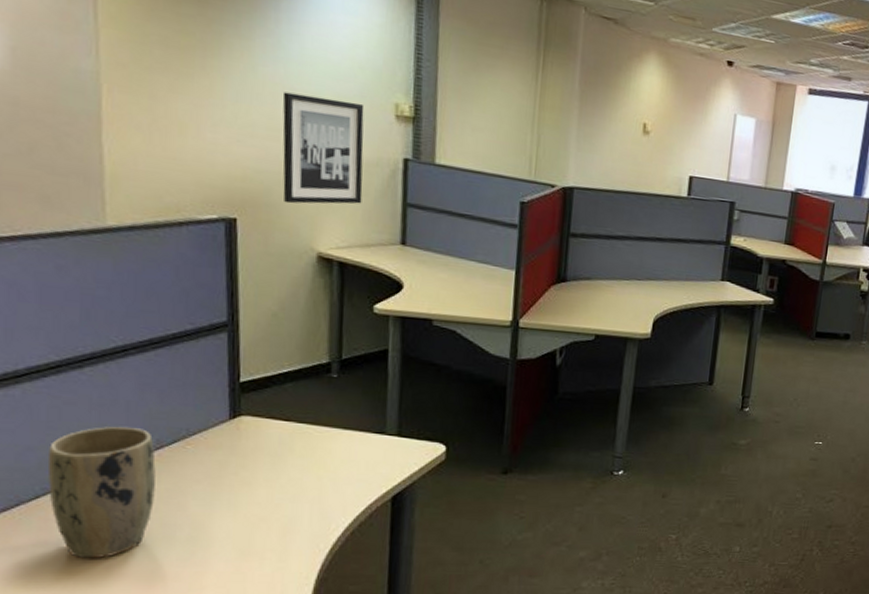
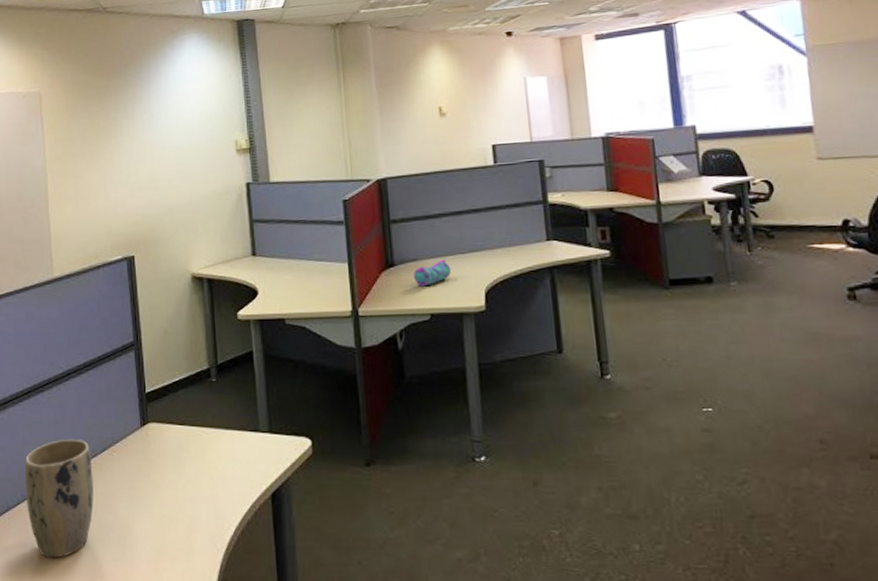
wall art: present [282,92,365,204] -> none [157,146,219,237]
pencil case: none [585,282,625,307] -> present [414,259,452,287]

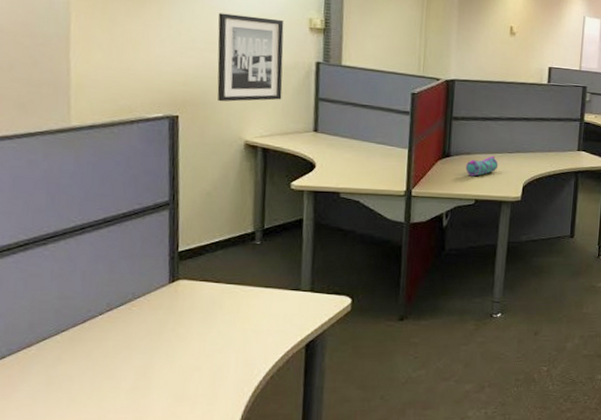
plant pot: present [24,438,94,559] -> none [13,293,106,410]
wall art: none [157,146,219,237] -> present [217,13,284,102]

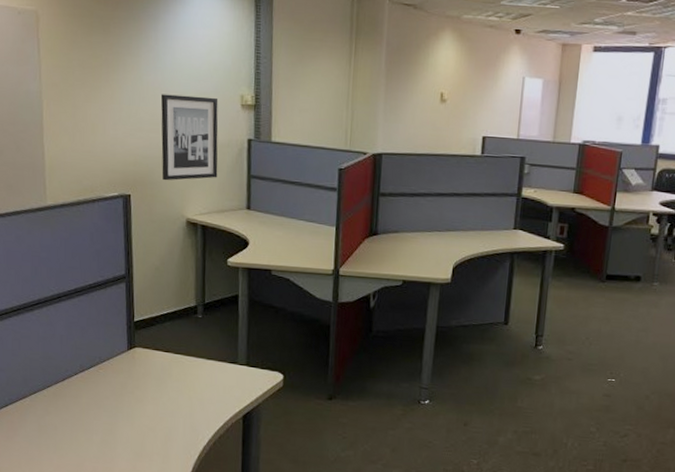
pencil case: present [466,156,499,177] -> none [393,234,427,256]

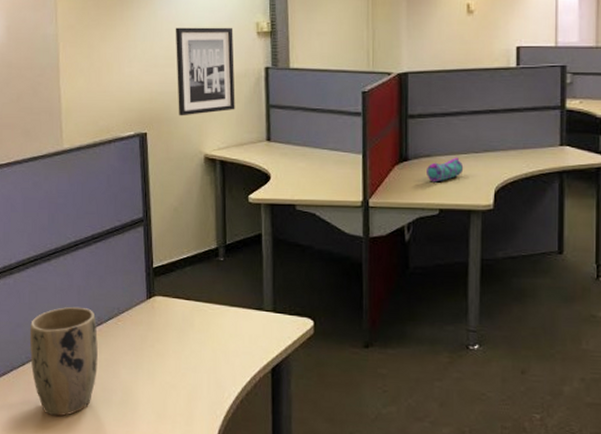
plant pot: none [12,354,80,453] -> present [29,306,98,417]
pencil case: none [393,234,427,256] -> present [427,157,464,182]

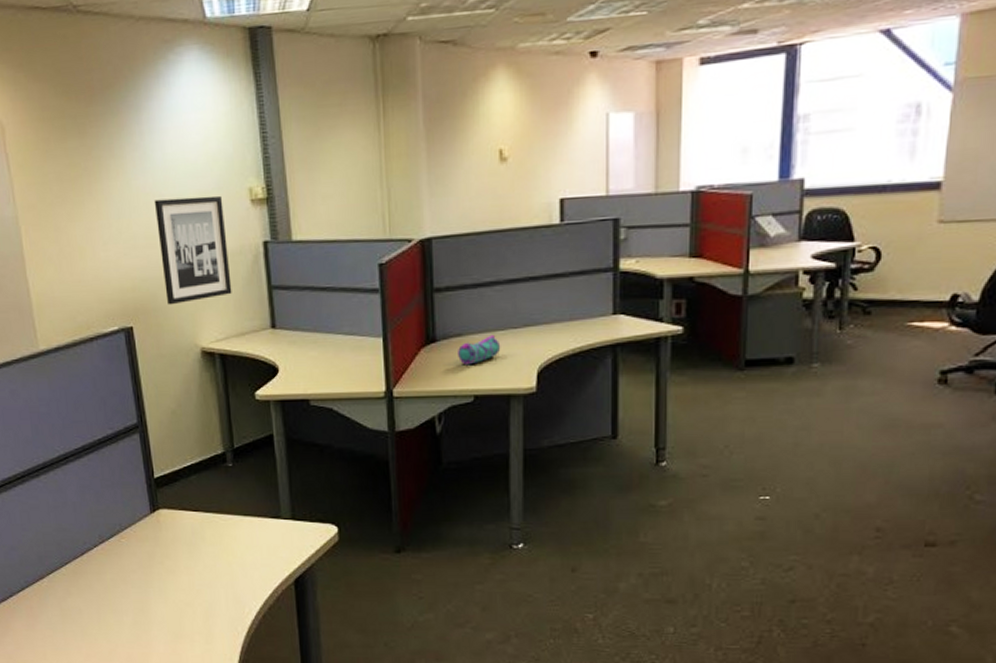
plant pot: present [29,306,98,417] -> none [25,525,104,641]

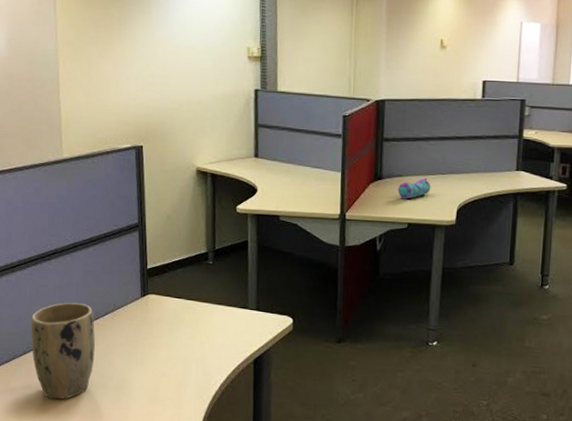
plant pot: none [25,525,104,641] -> present [30,302,95,400]
wall art: present [154,195,232,305] -> none [170,48,226,132]

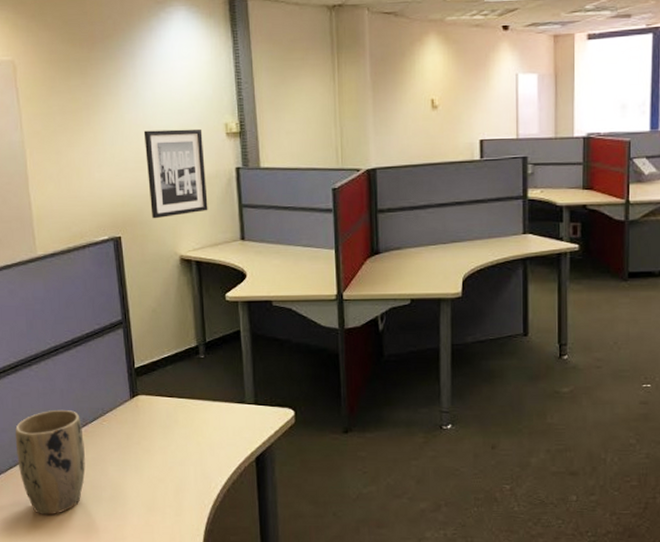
wall art: none [170,48,226,132] -> present [143,128,208,219]
pencil case: present [398,177,431,200] -> none [397,248,433,274]

